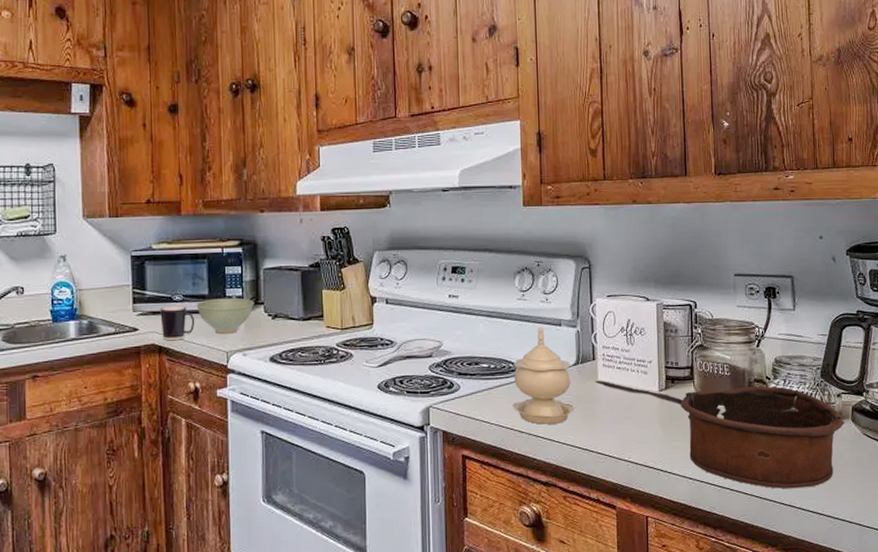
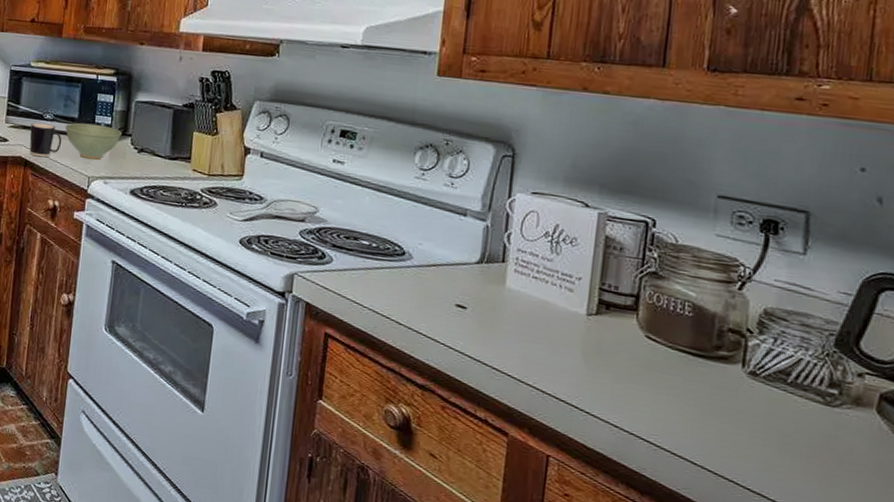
sugar bowl: present [513,327,575,425] -> none [392,213,472,325]
cooking pot: present [595,380,845,489] -> none [501,285,866,481]

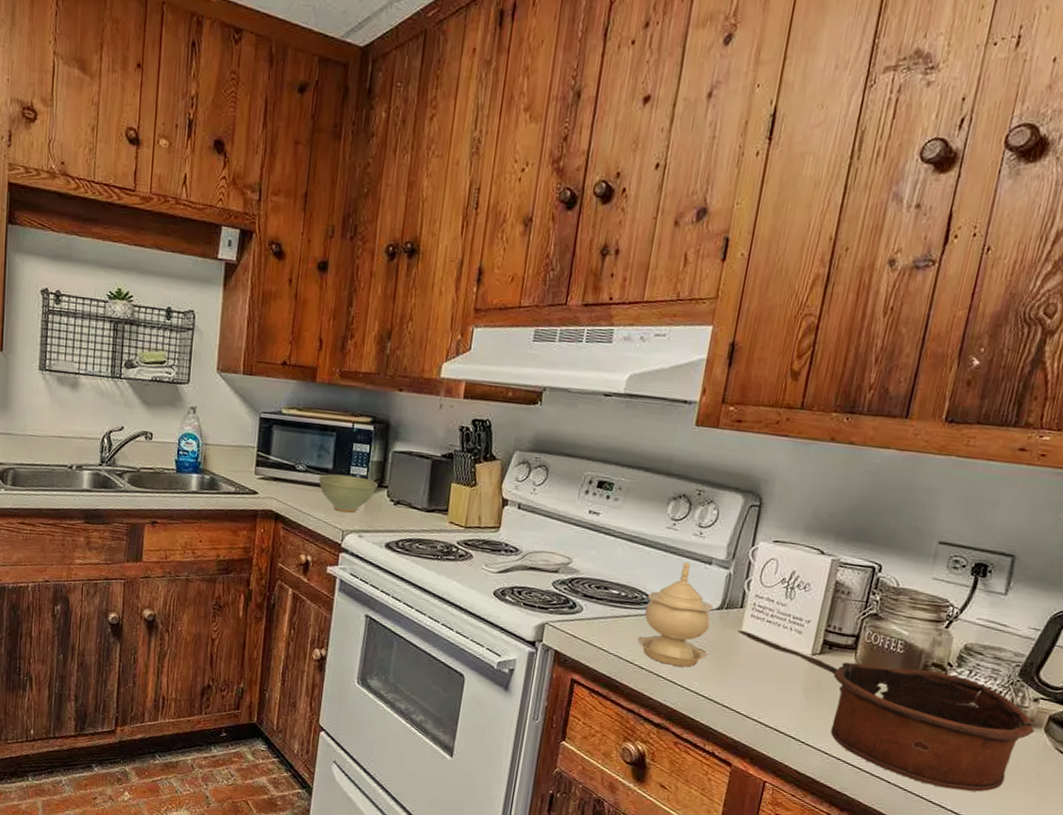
mug: present [29,122,62,158] -> none [280,474,315,511]
sugar bowl: none [392,213,472,325] -> present [637,562,713,667]
cooking pot: none [501,285,866,481] -> present [737,629,1036,792]

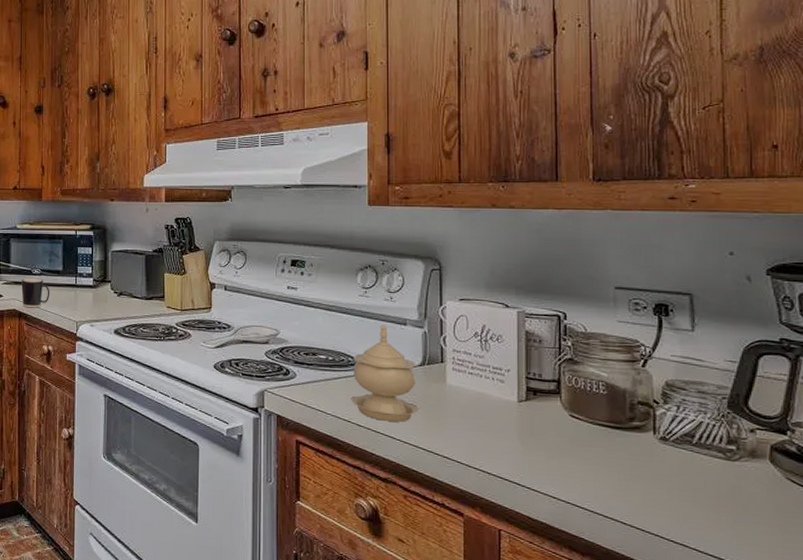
mug: none [280,474,315,511] -> present [21,277,50,308]
bowl: present [318,474,378,514] -> none [52,274,102,307]
cooking pot: present [737,629,1036,792] -> none [443,383,761,528]

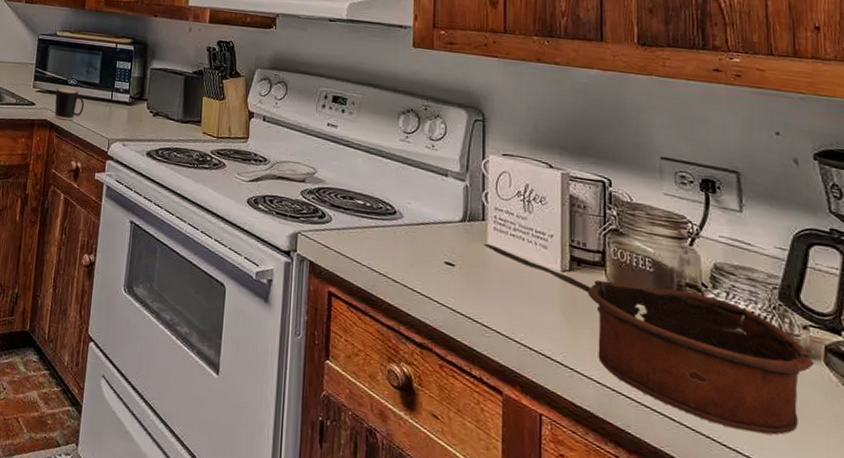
sugar bowl: present [351,325,420,422] -> none [388,174,459,282]
cooking pot: none [443,383,761,528] -> present [484,243,815,435]

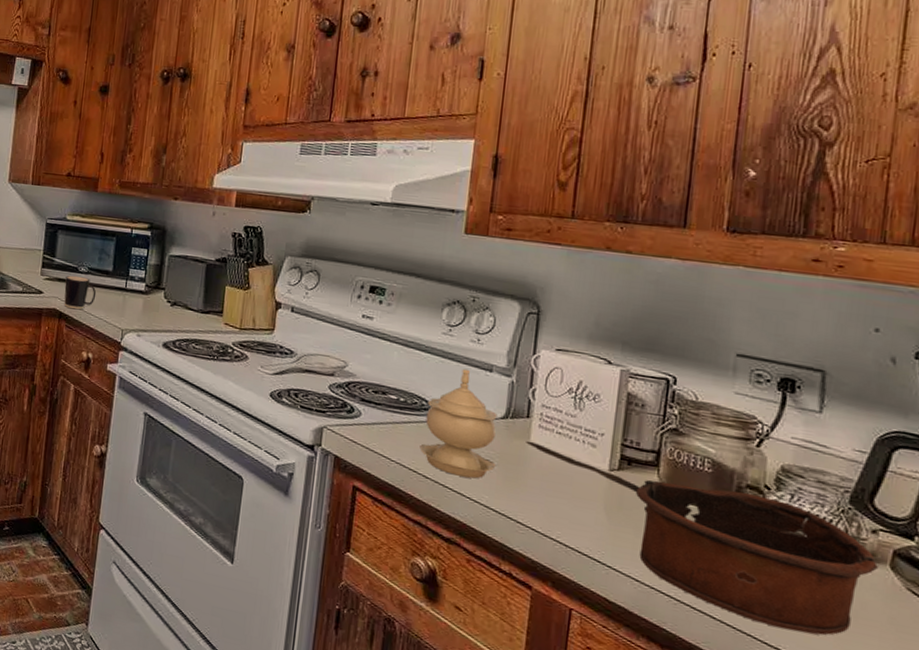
sugar bowl: none [388,174,459,282] -> present [419,368,497,479]

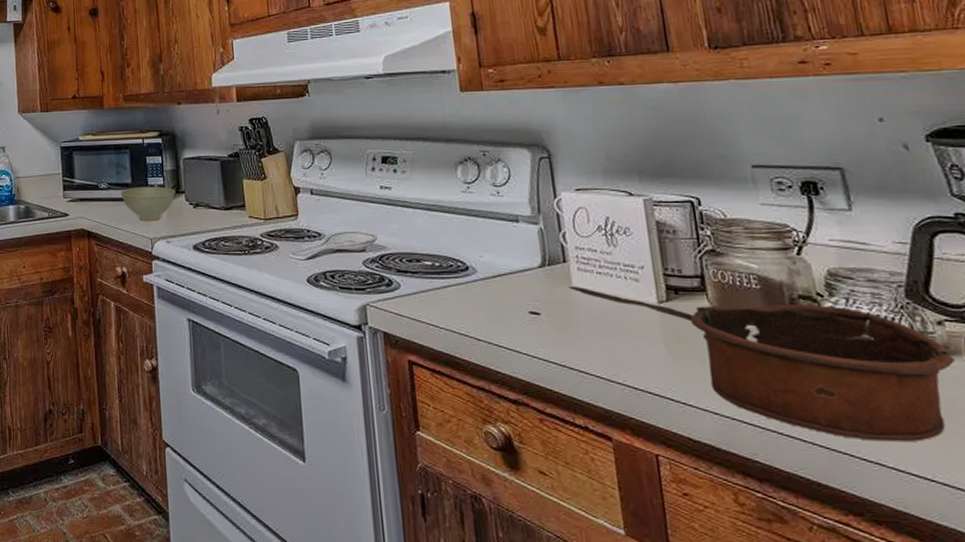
mug: present [64,275,97,310] -> none [88,193,120,227]
bowl: none [99,276,155,314] -> present [120,186,176,222]
sugar bowl: present [419,368,497,479] -> none [463,223,545,333]

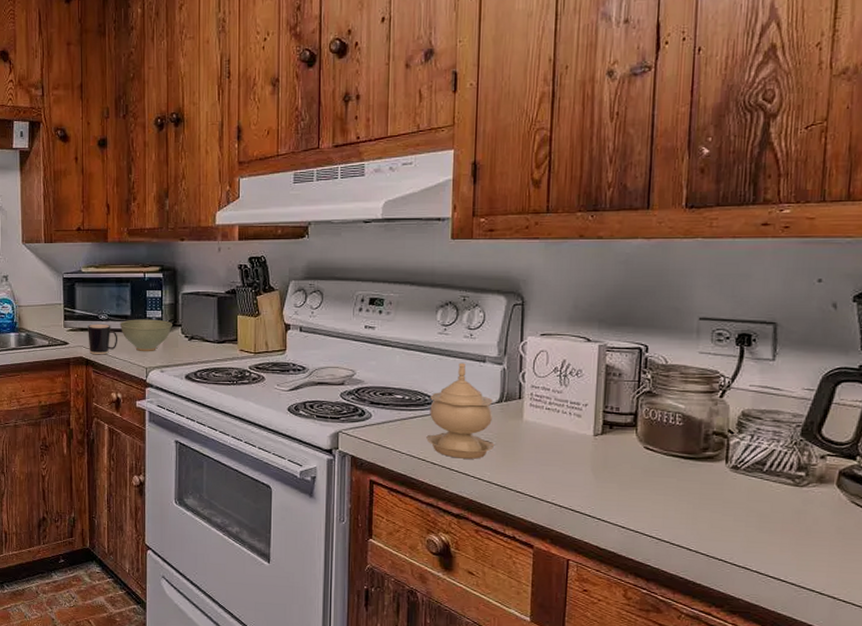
mug: none [88,193,120,227] -> present [88,323,118,355]
sugar bowl: none [463,223,545,333] -> present [426,362,495,459]
cooking pot: present [568,286,956,442] -> none [520,419,828,551]

